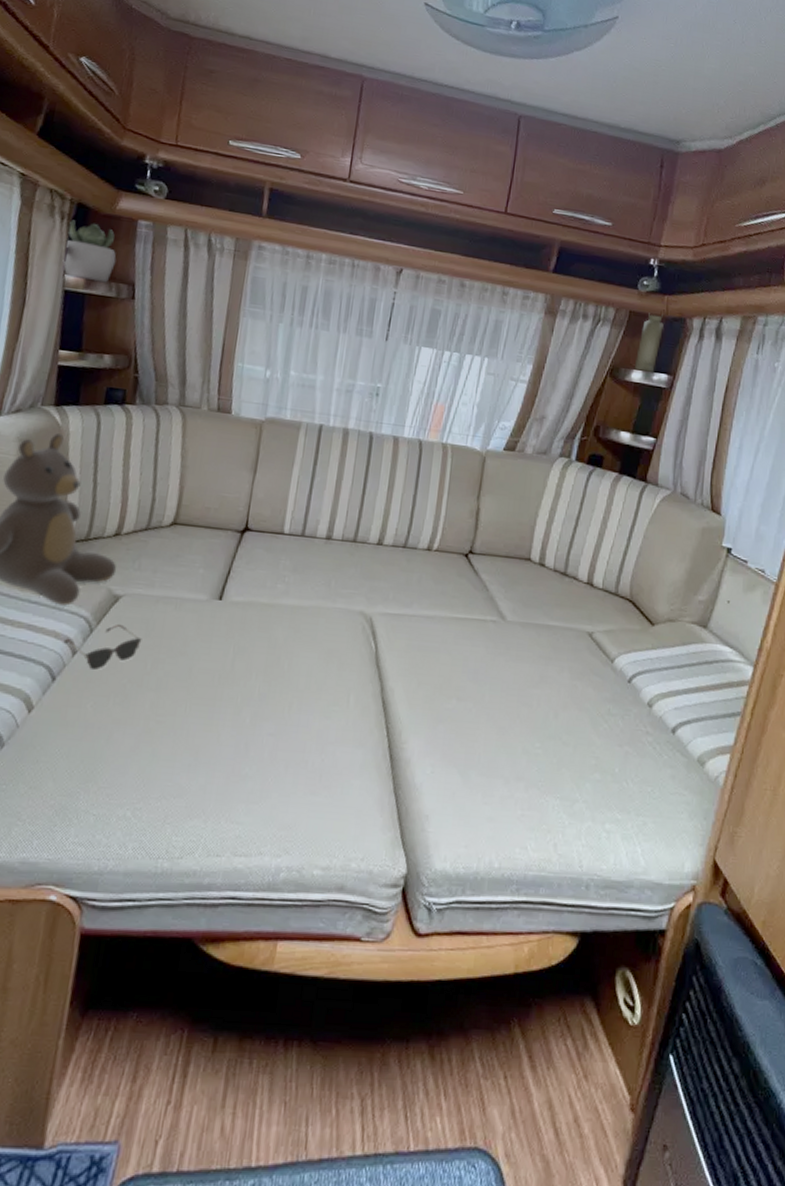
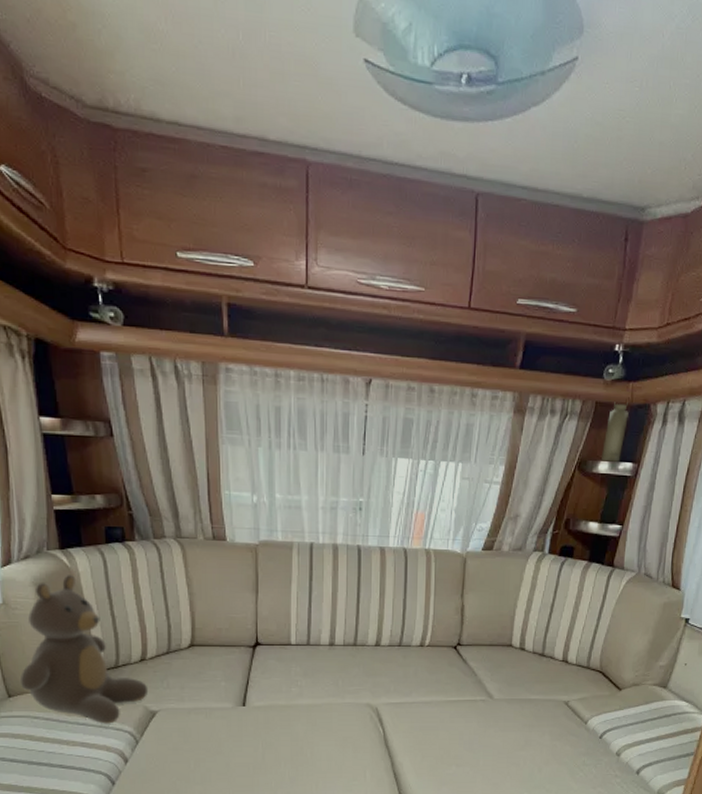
succulent plant: present [62,220,117,283] -> none [30,358,87,422]
sunglasses: present [65,623,142,671] -> none [116,734,182,774]

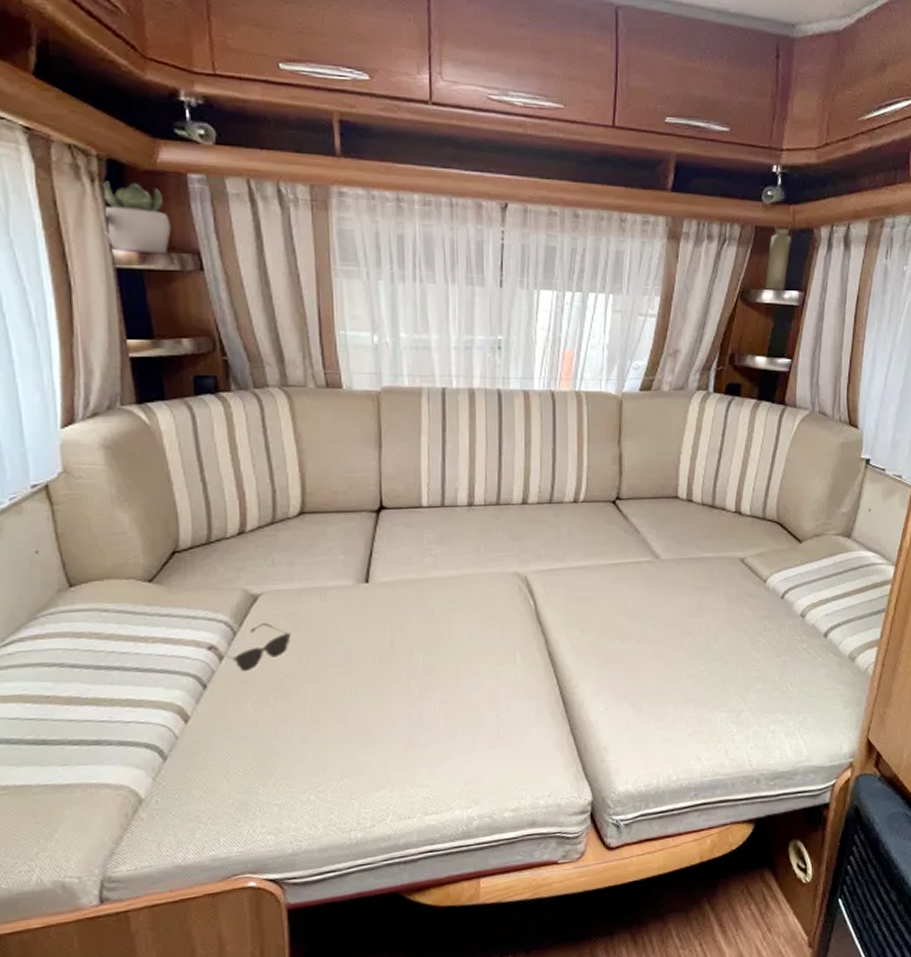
teddy bear: present [19,574,149,724] -> none [84,433,249,614]
succulent plant: none [30,358,87,422] -> present [101,181,172,255]
sunglasses: none [116,734,182,774] -> present [208,622,291,672]

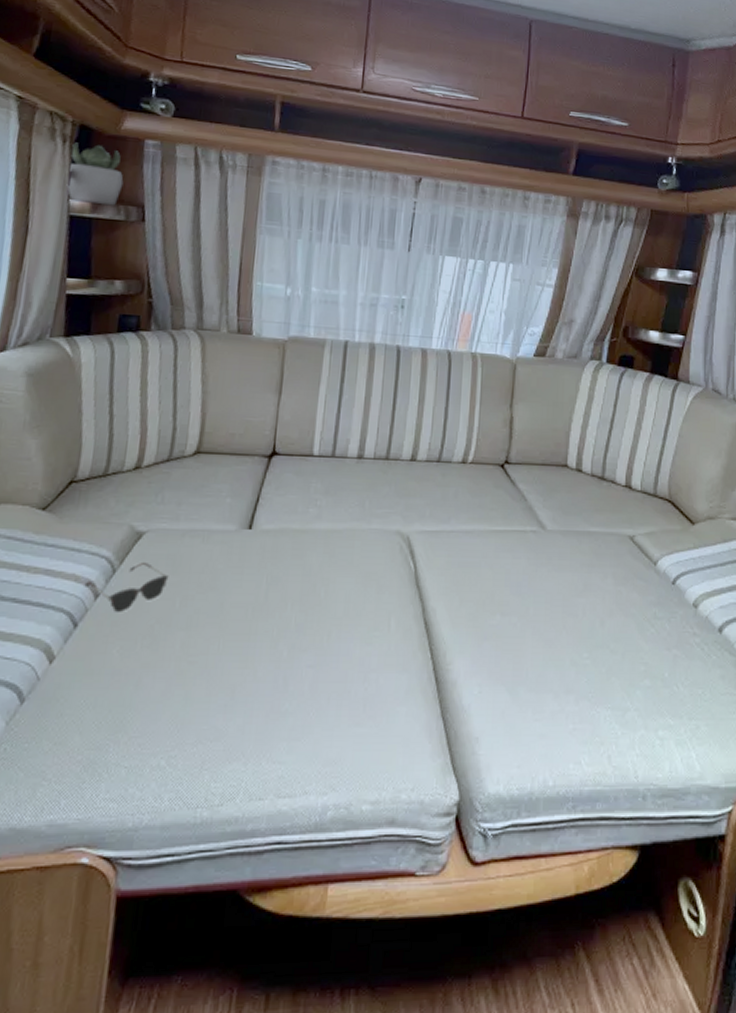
bottle: present [764,226,791,292] -> none [658,211,685,271]

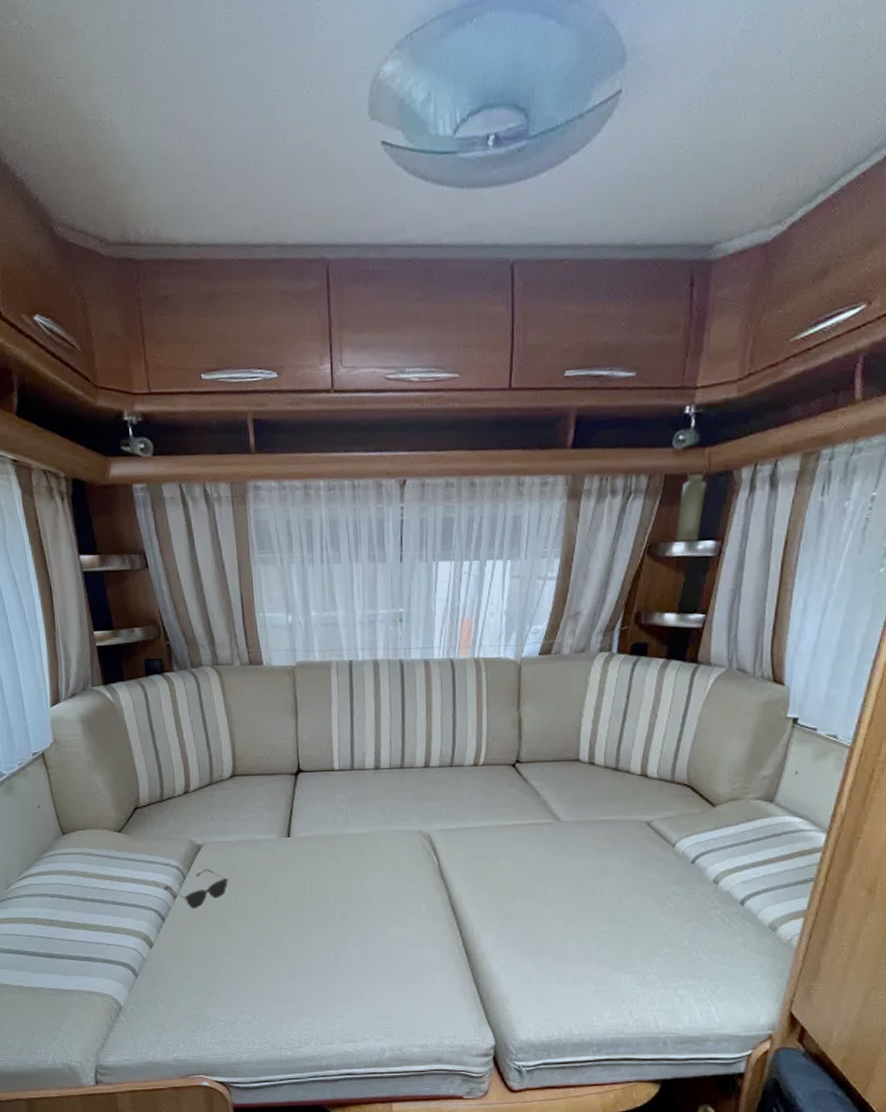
succulent plant: present [66,142,124,206] -> none [69,497,123,558]
bottle: none [658,211,685,271] -> present [674,471,706,544]

